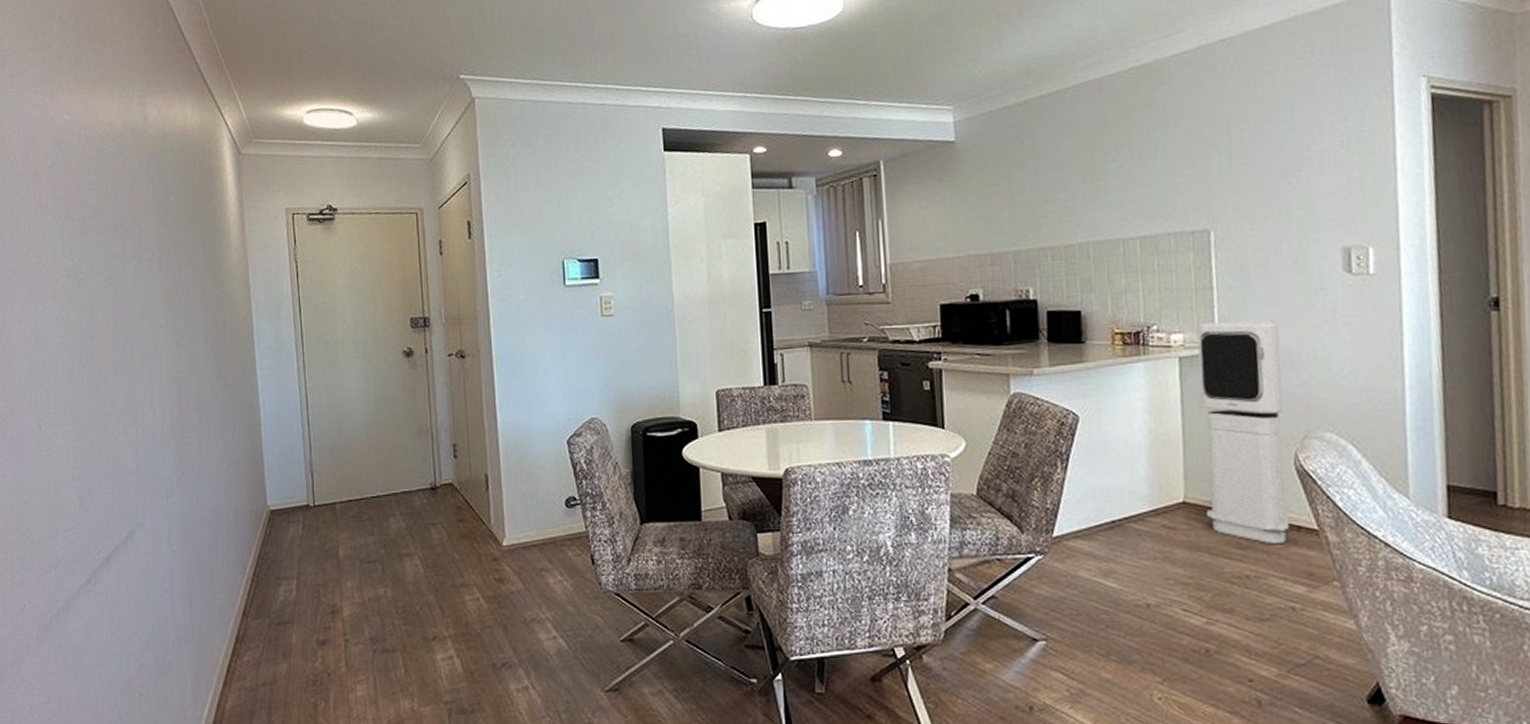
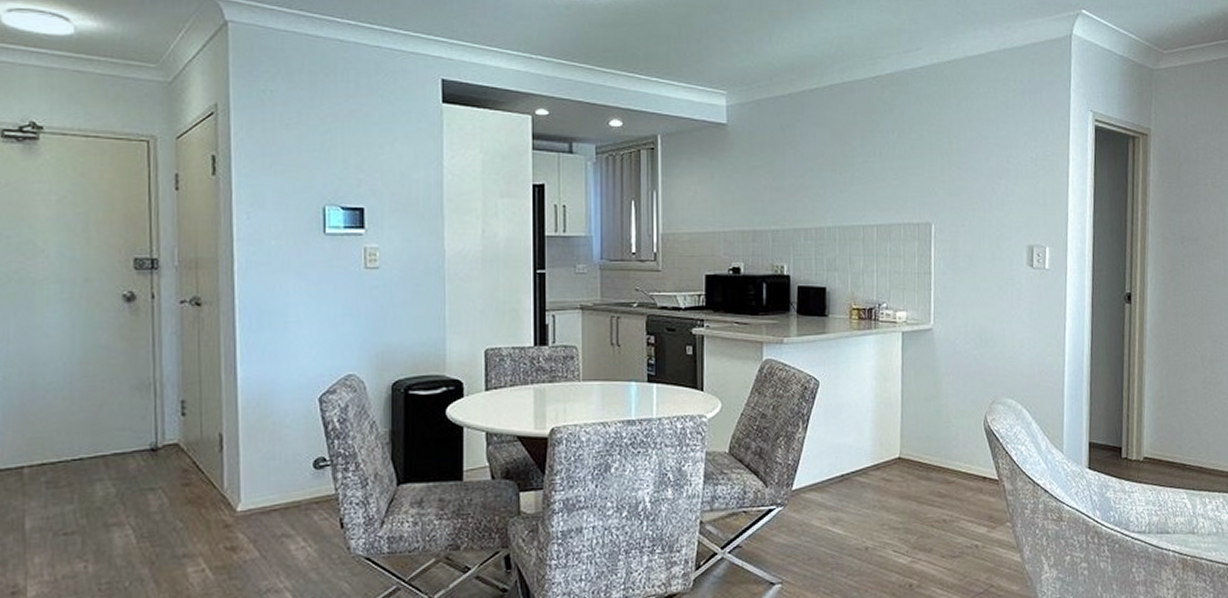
air purifier: present [1196,319,1289,545] -> none [916,303,979,493]

